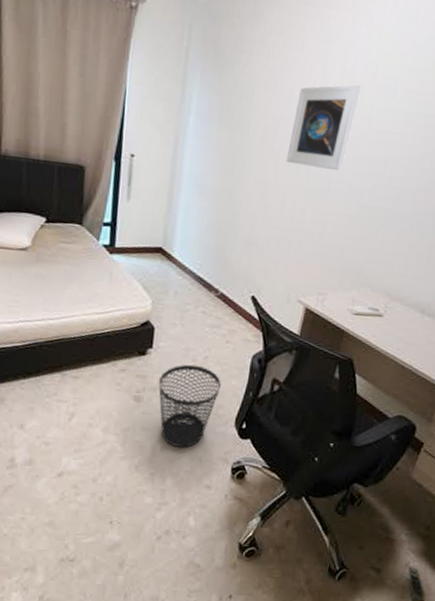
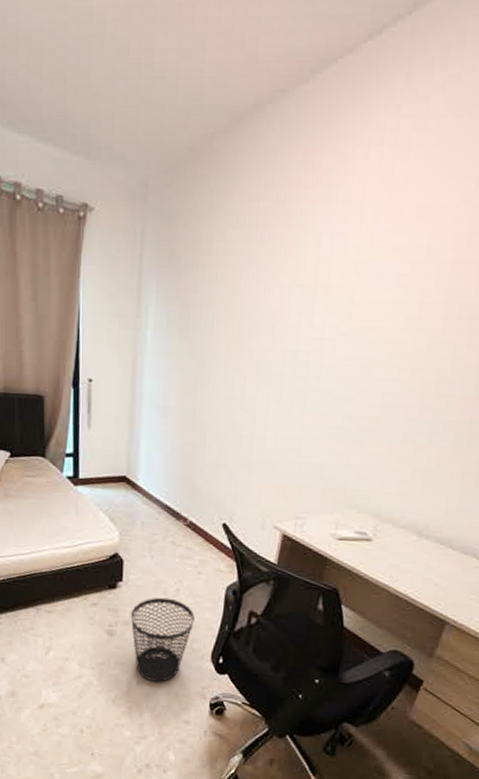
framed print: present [286,84,362,172] -> none [255,275,340,379]

